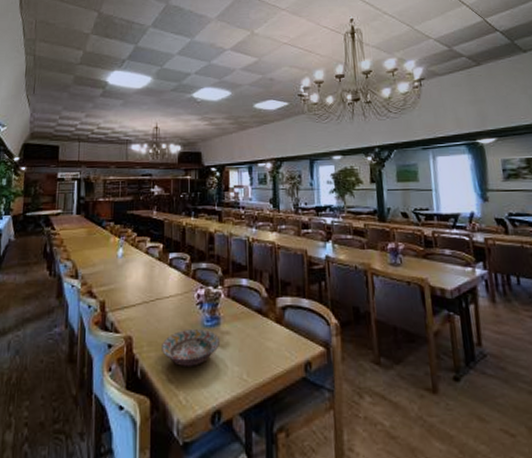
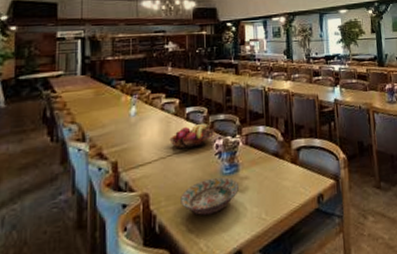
fruit basket: none [153,270,196,295] -> present [169,123,214,150]

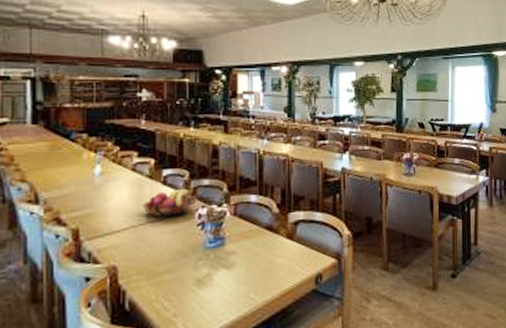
decorative bowl: present [180,177,240,216] -> none [155,250,226,293]

